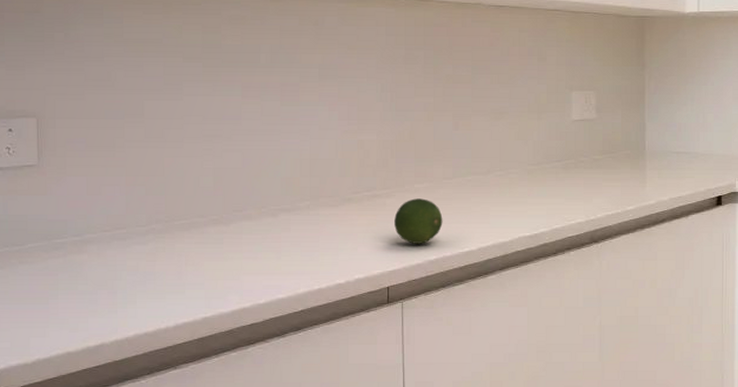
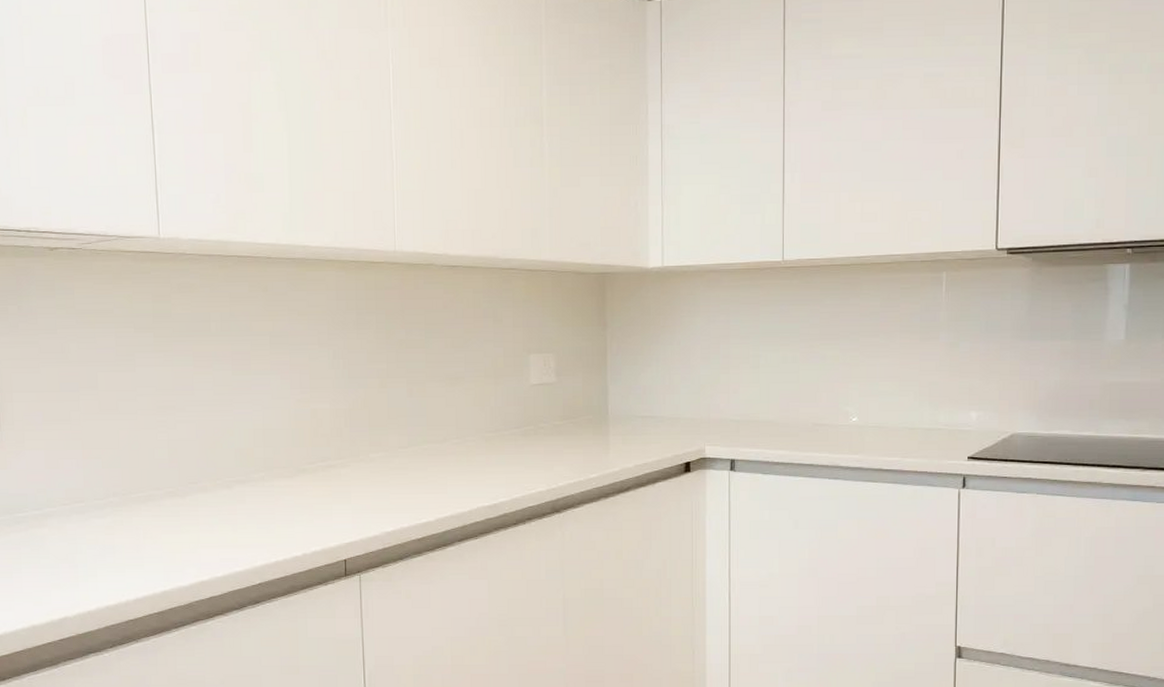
fruit: present [394,198,443,244] -> none [350,468,399,515]

